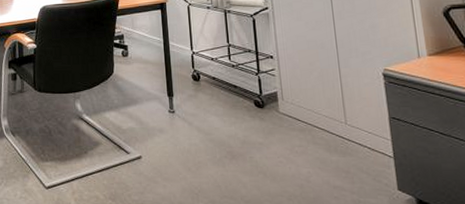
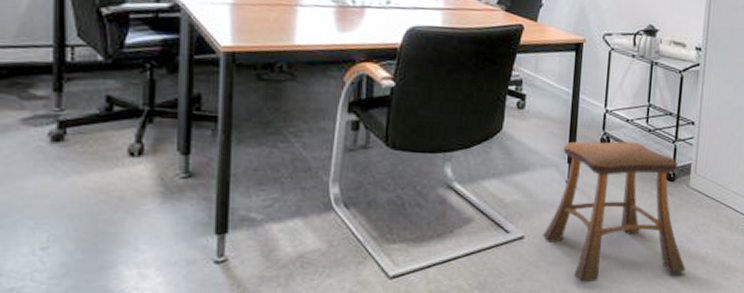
stool: none [156,76,291,197] -> present [543,141,686,283]

